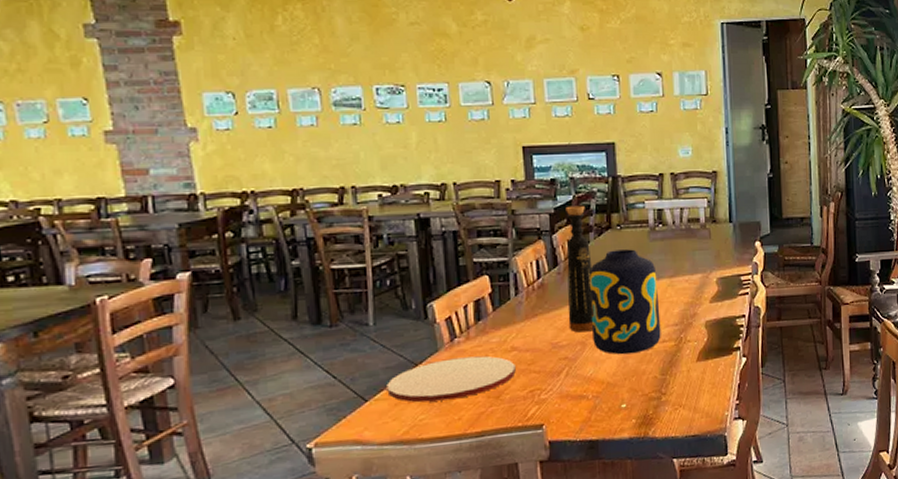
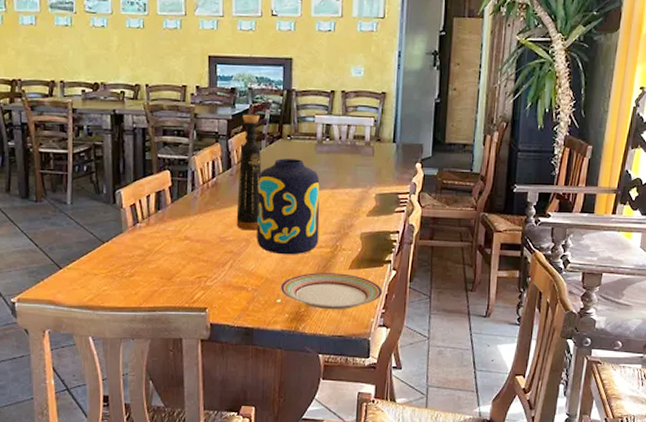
plate: present [387,356,516,403] -> none [78,240,187,276]
plate: none [623,367,735,409] -> present [280,272,383,310]

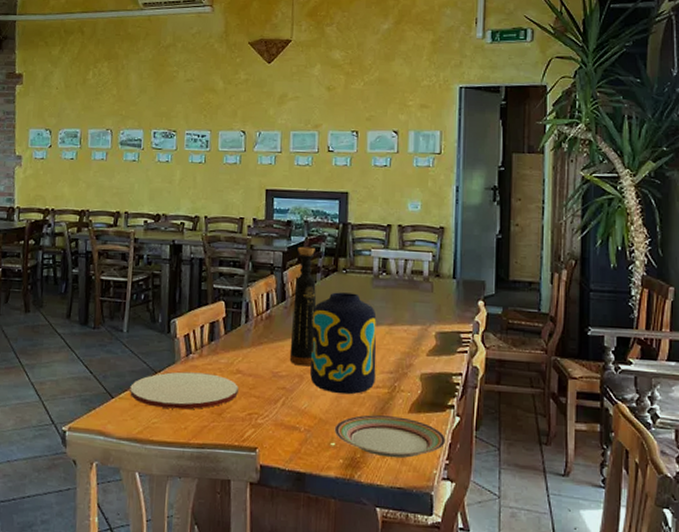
plate: none [78,240,187,276] -> present [130,372,238,410]

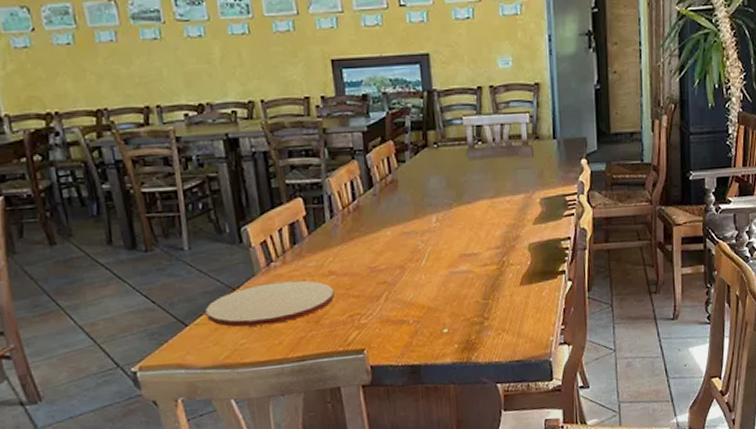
bottle: present [289,246,317,366] -> none [379,122,413,256]
vase: present [310,292,377,395] -> none [406,168,483,279]
plate: present [334,415,447,458] -> none [445,291,560,334]

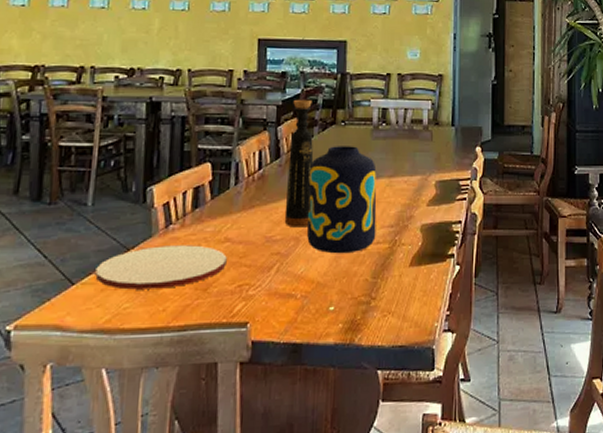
bottle: none [379,122,413,256] -> present [284,99,314,228]
vase: none [406,168,483,279] -> present [307,146,377,254]

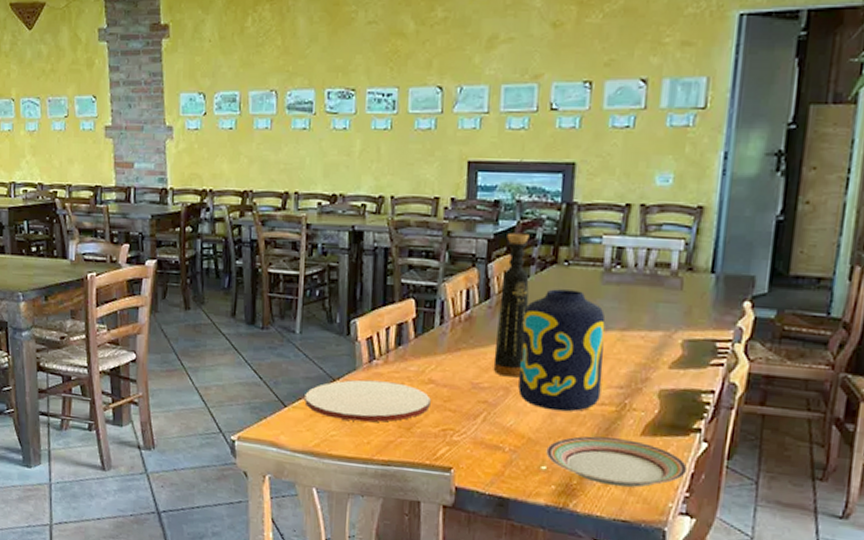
plate: none [333,271,447,316] -> present [546,436,688,487]

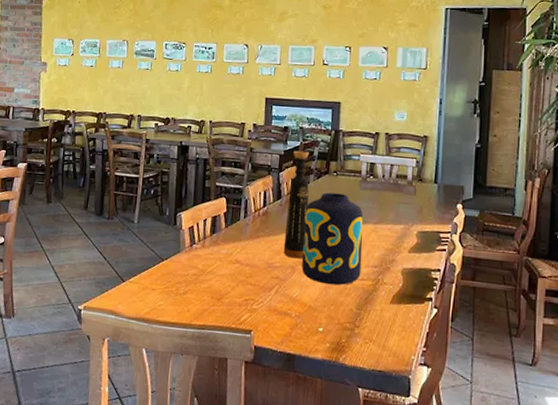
plate: present [304,380,431,422] -> none [139,260,237,294]
plate: present [546,436,688,487] -> none [322,304,424,344]

